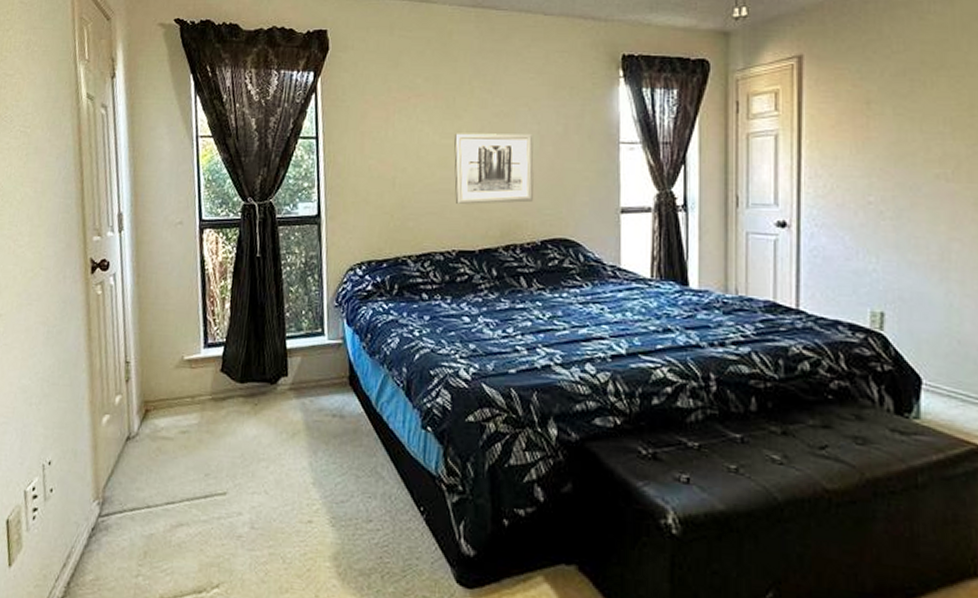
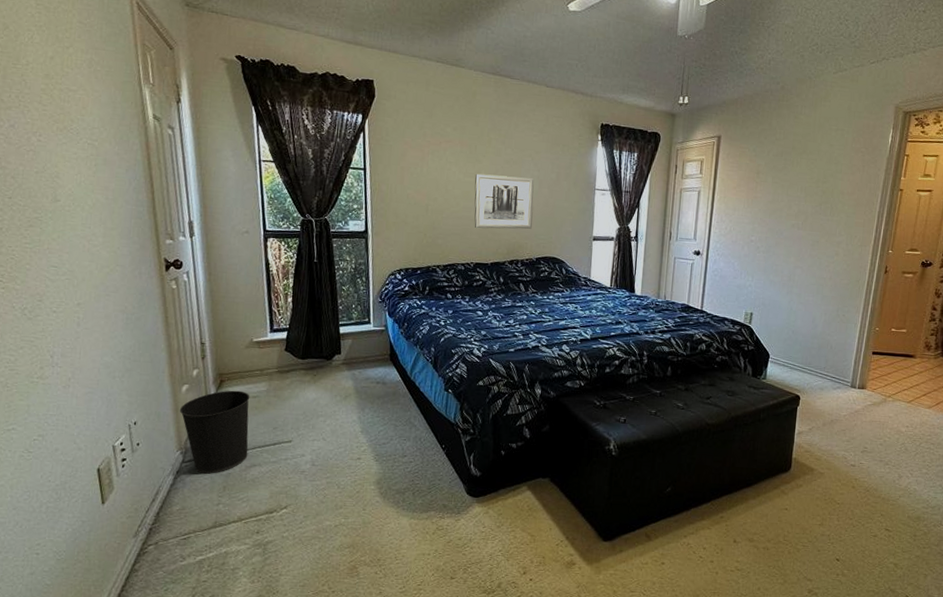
wastebasket: none [98,422,179,534] -> present [179,390,250,474]

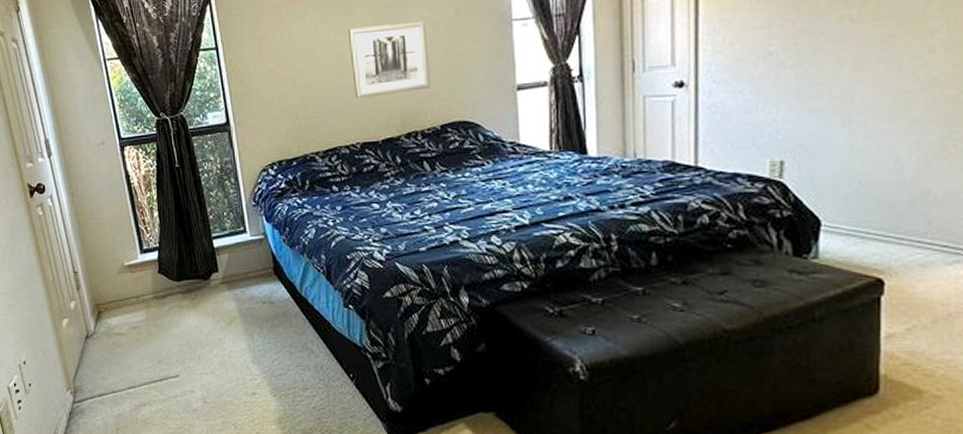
wastebasket: present [179,390,250,474] -> none [63,322,136,415]

